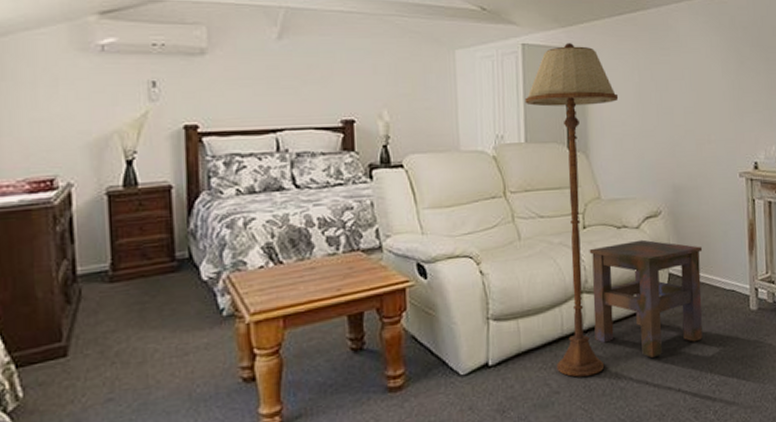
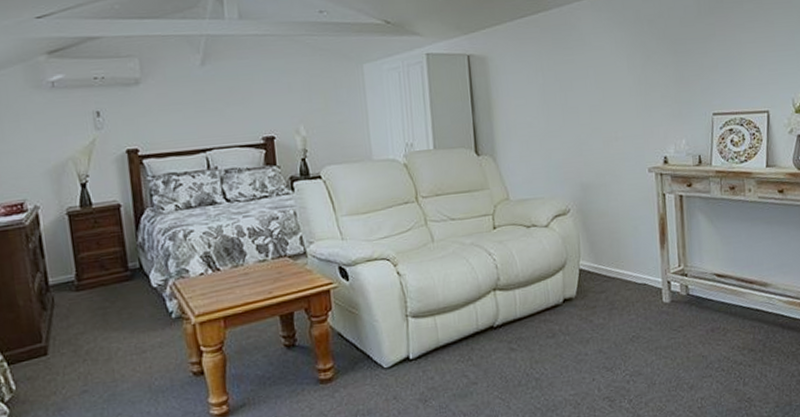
floor lamp: present [524,43,619,377] -> none [431,49,524,369]
side table: present [589,239,703,358] -> none [500,237,615,350]

